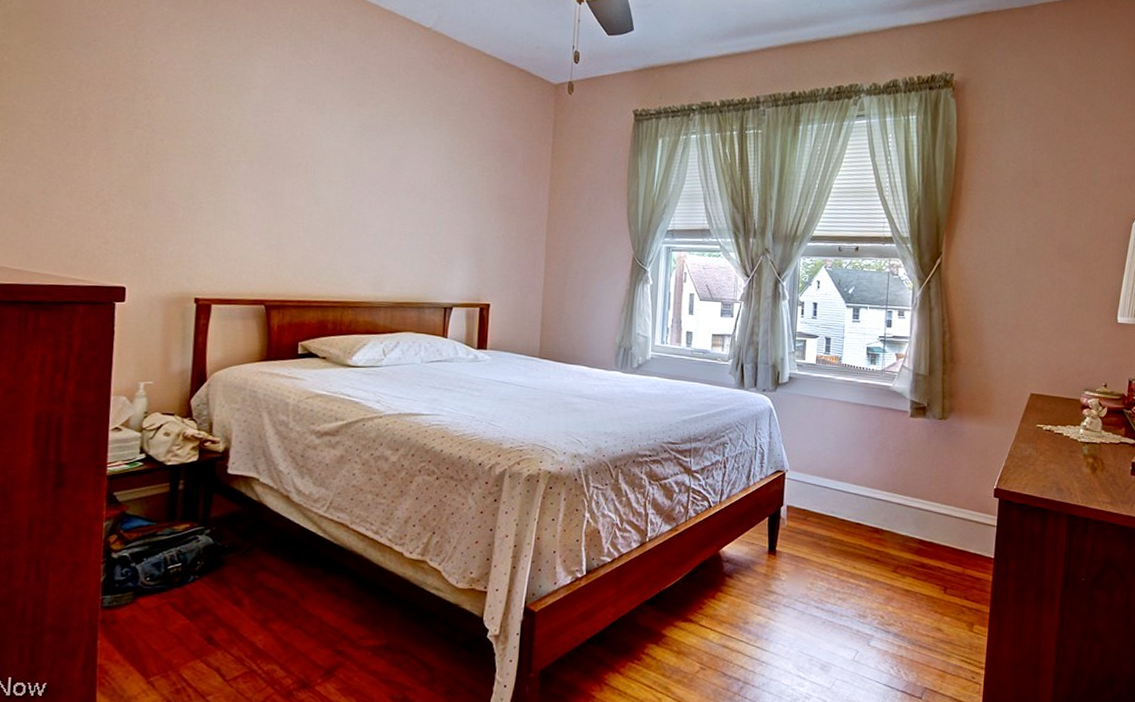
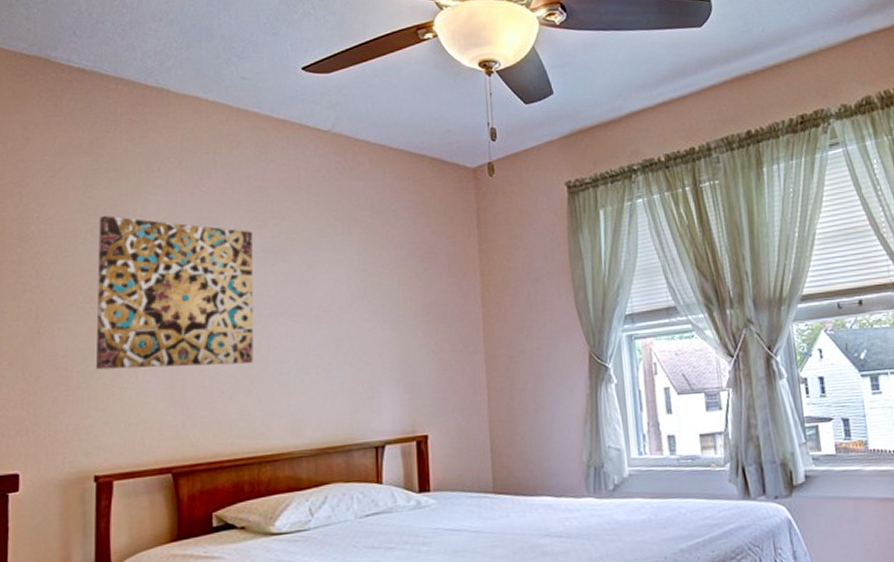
wall art: none [201,70,352,223] -> present [96,215,254,370]

